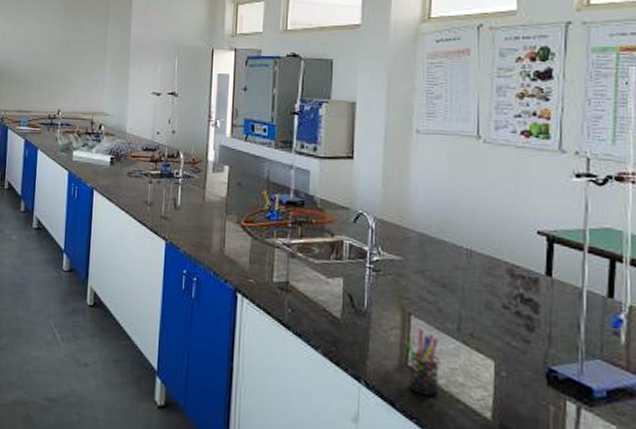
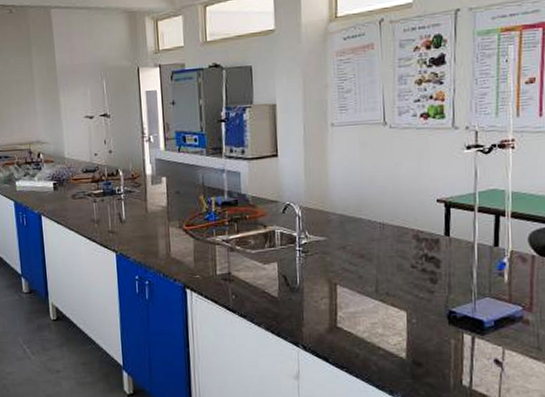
pen holder: present [404,328,440,397] -> none [332,295,364,349]

